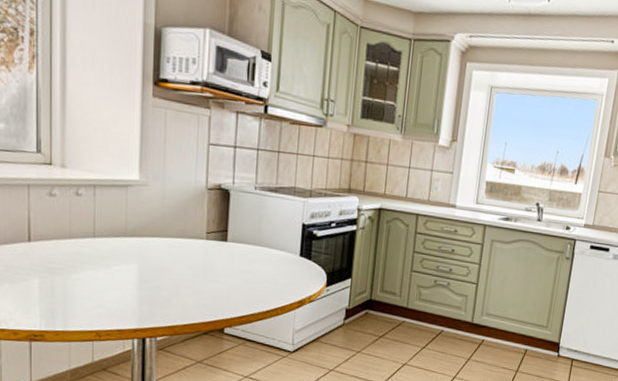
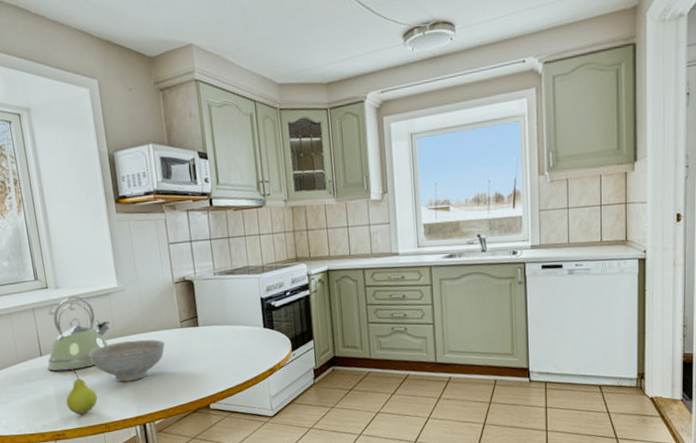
kettle: none [35,179,123,265] -> present [47,296,110,371]
fruit: none [51,261,92,317] -> present [66,368,98,415]
decorative bowl: none [91,242,185,289] -> present [89,339,166,382]

